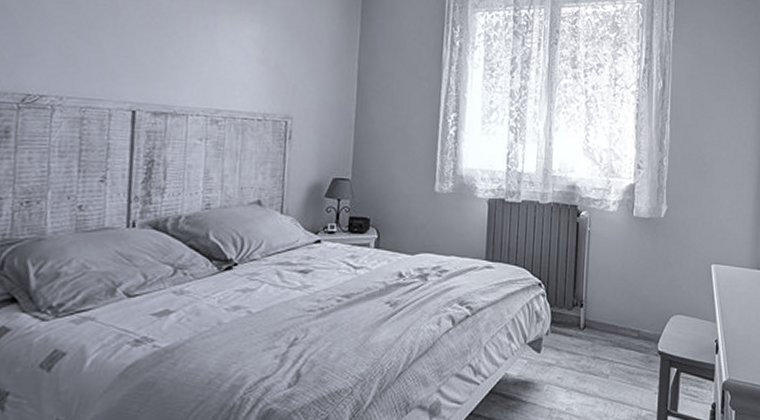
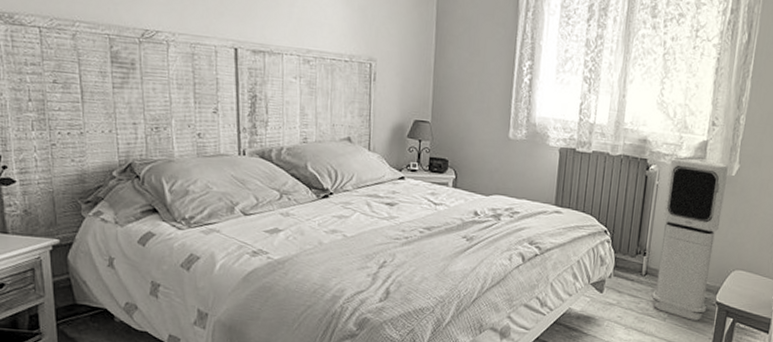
air purifier: none [592,200,657,374] -> present [652,156,728,321]

